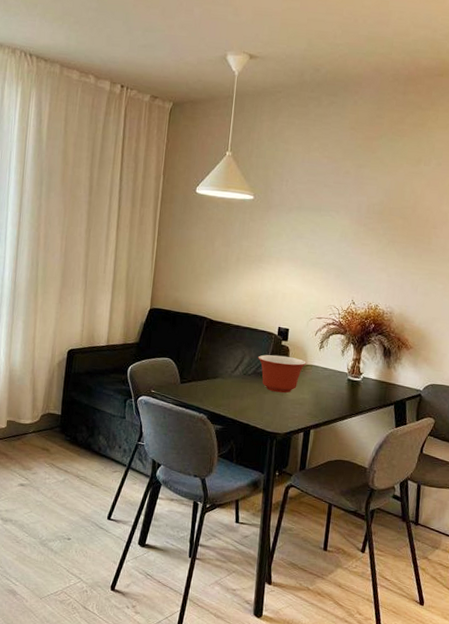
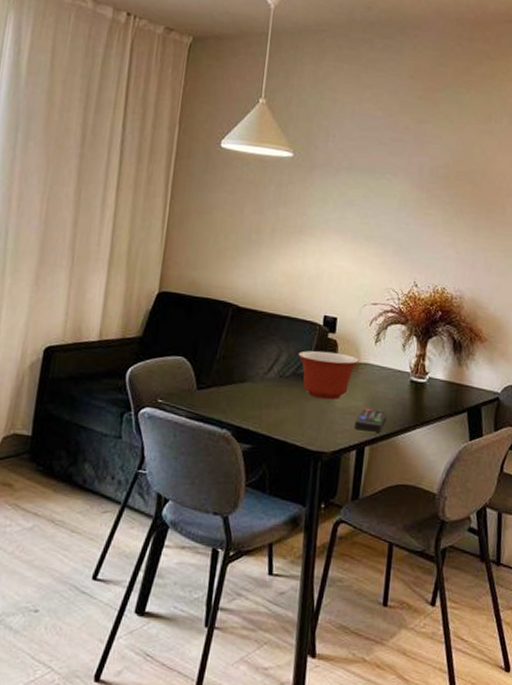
remote control: none [302,400,329,419] -> present [355,408,387,432]

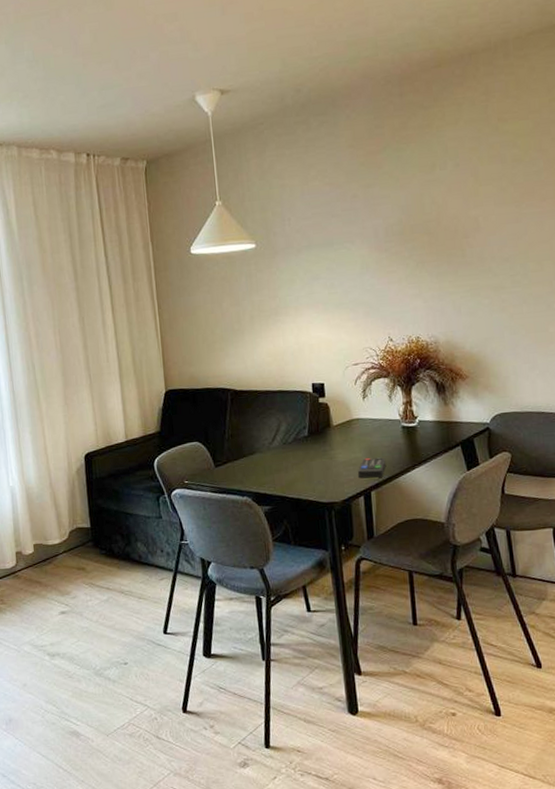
mixing bowl: present [298,350,360,400] -> none [295,414,352,457]

